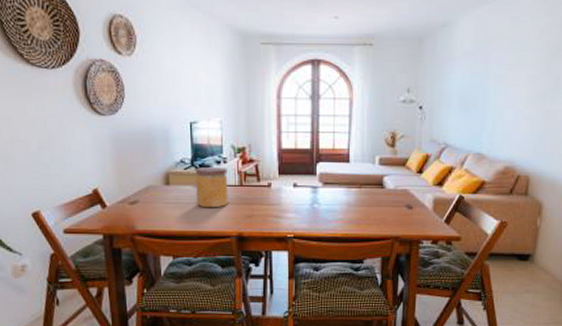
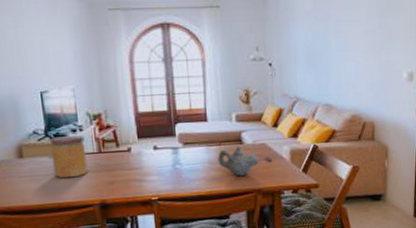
teapot: none [357,190,399,222] -> present [218,146,259,177]

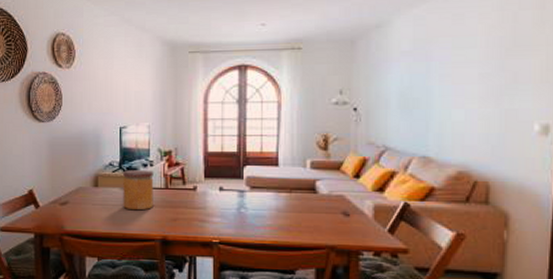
teapot: present [218,146,259,177] -> none [287,195,335,229]

